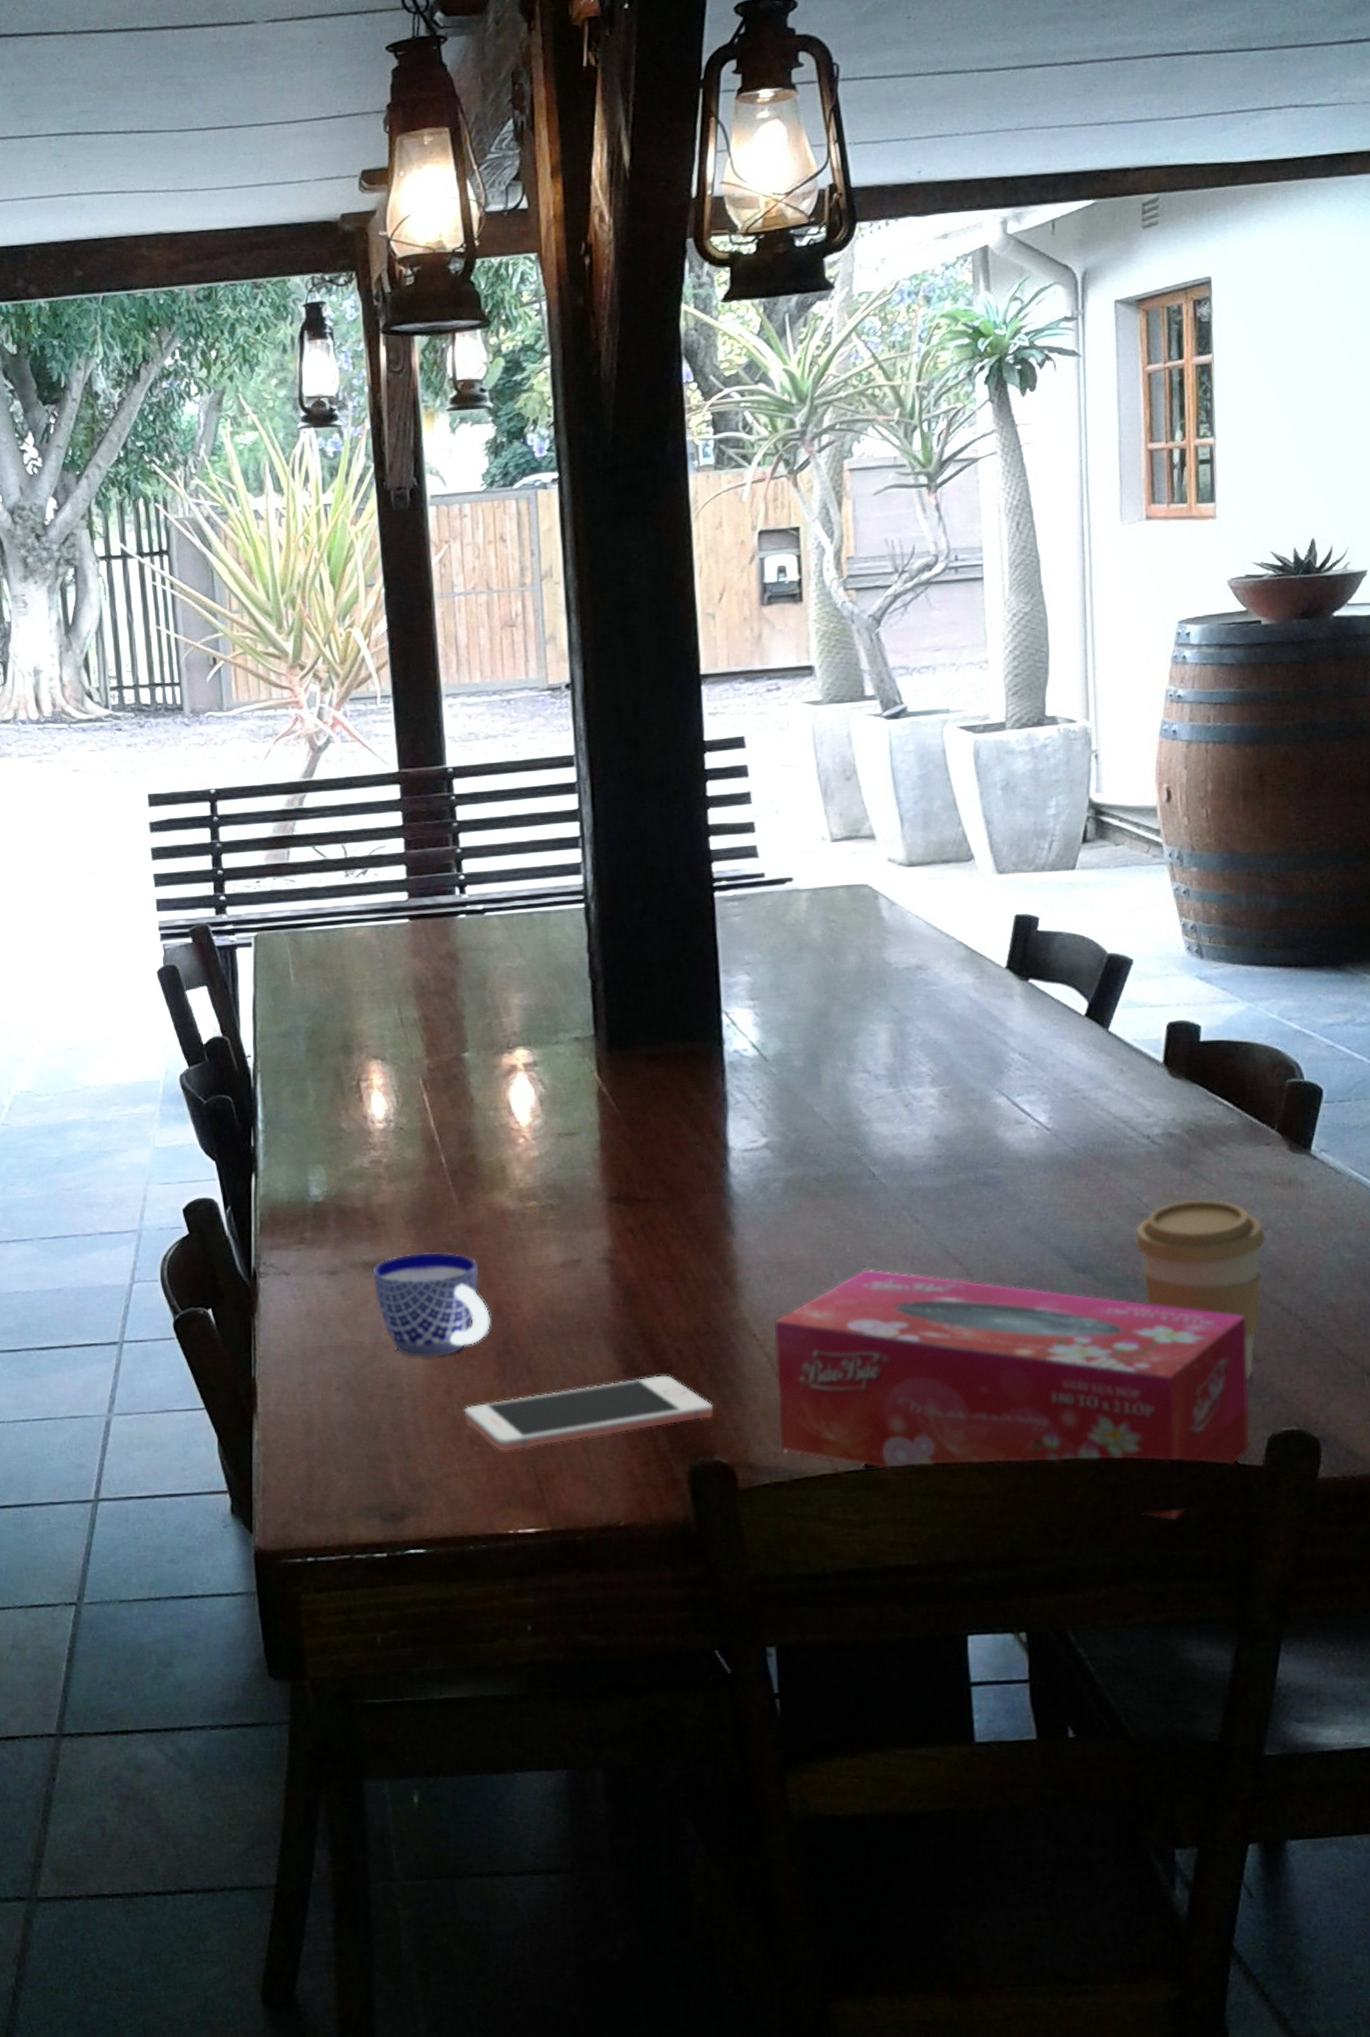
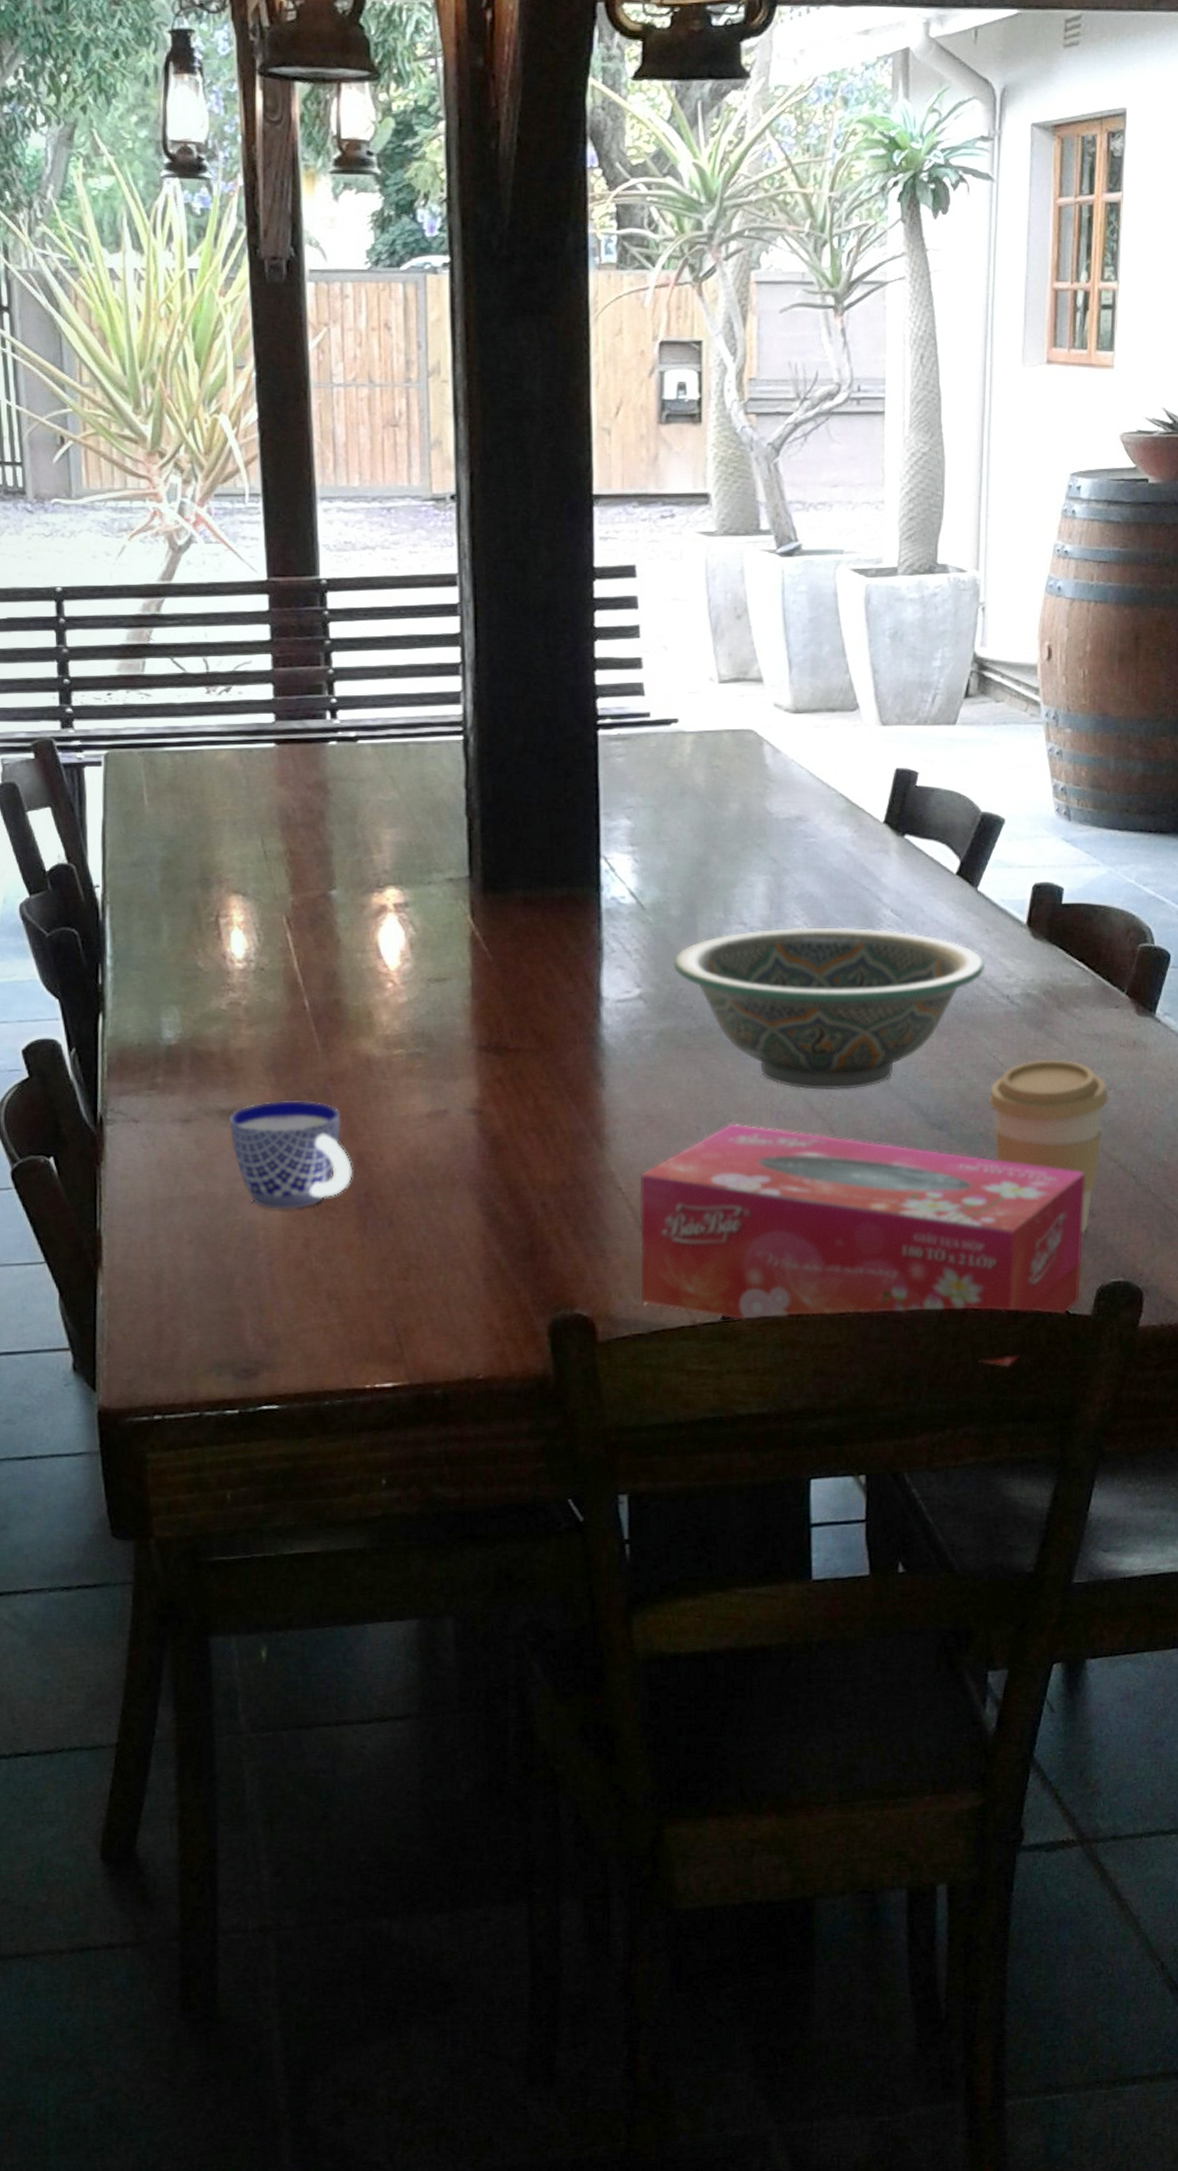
cell phone: present [464,1375,714,1452] -> none [322,1228,577,1306]
decorative bowl: none [798,1072,1121,1234] -> present [673,927,985,1090]

